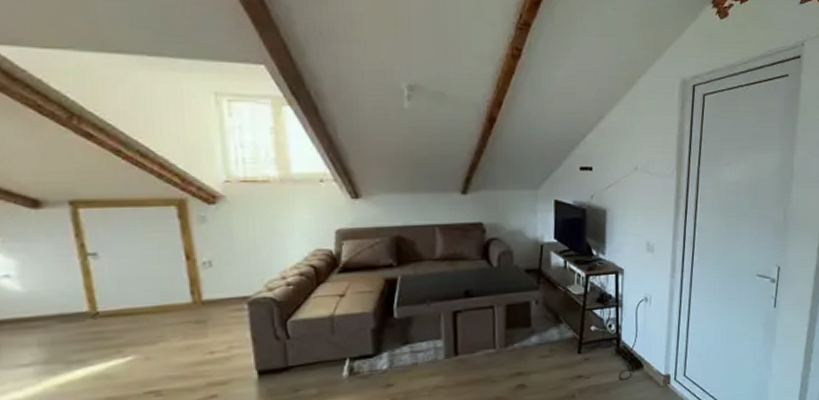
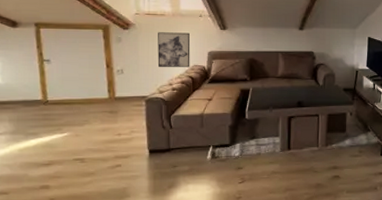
wall art: none [260,204,311,255] -> present [157,32,191,67]

